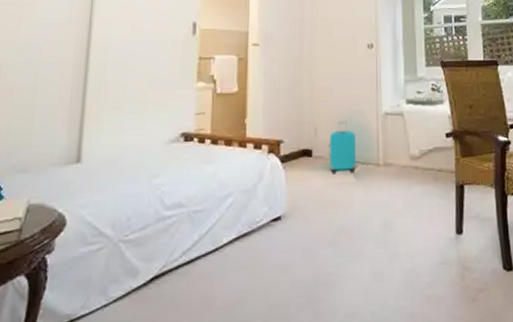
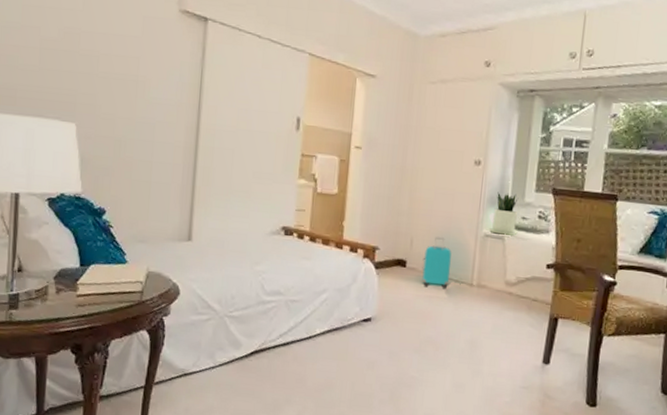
planter: none [389,70,415,111] -> present [490,192,519,236]

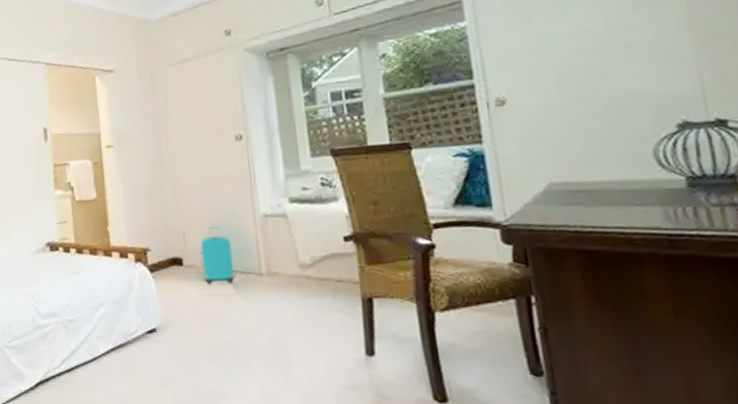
planter: present [490,192,519,236] -> none [268,163,301,212]

